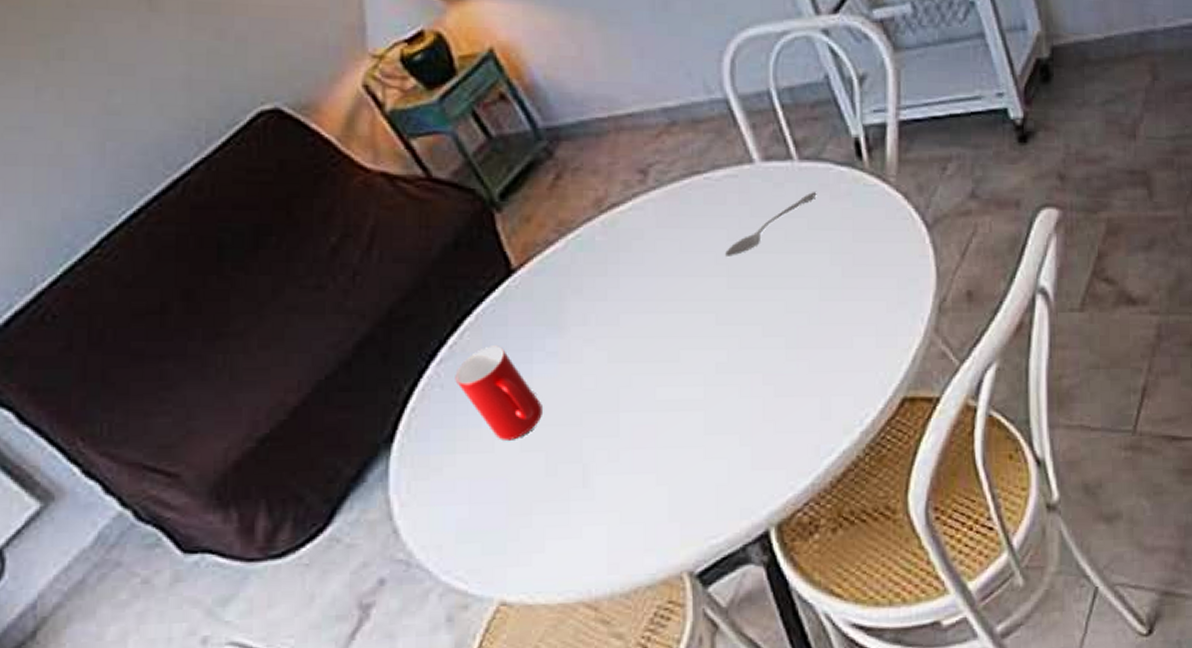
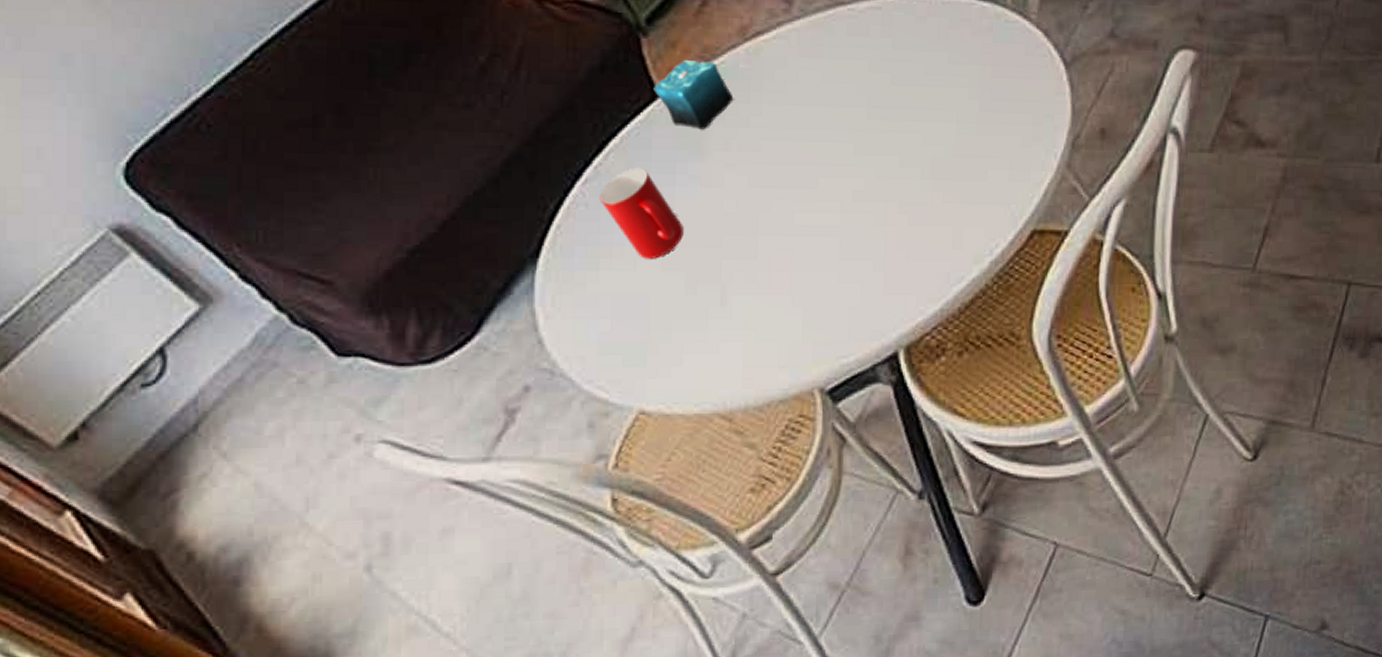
candle: none [508,235,591,305] -> present [653,60,734,130]
spoon: present [725,191,816,256] -> none [866,25,957,88]

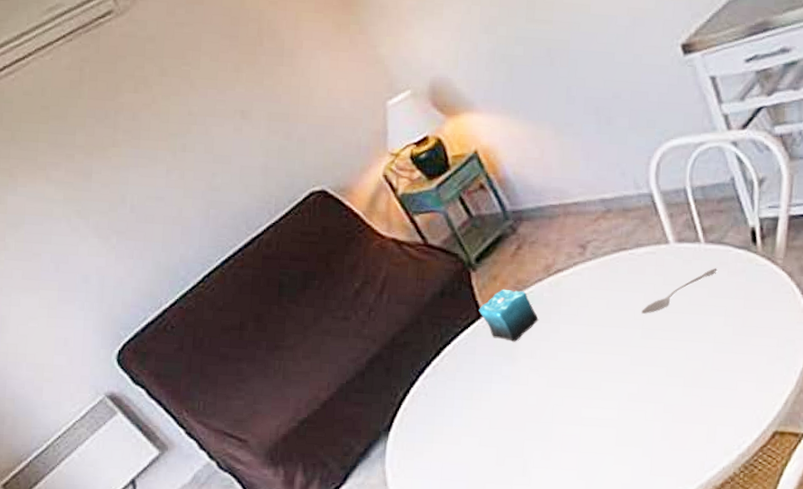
cup: present [599,167,684,259] -> none [436,368,497,437]
spoon: none [866,25,957,88] -> present [642,267,717,314]

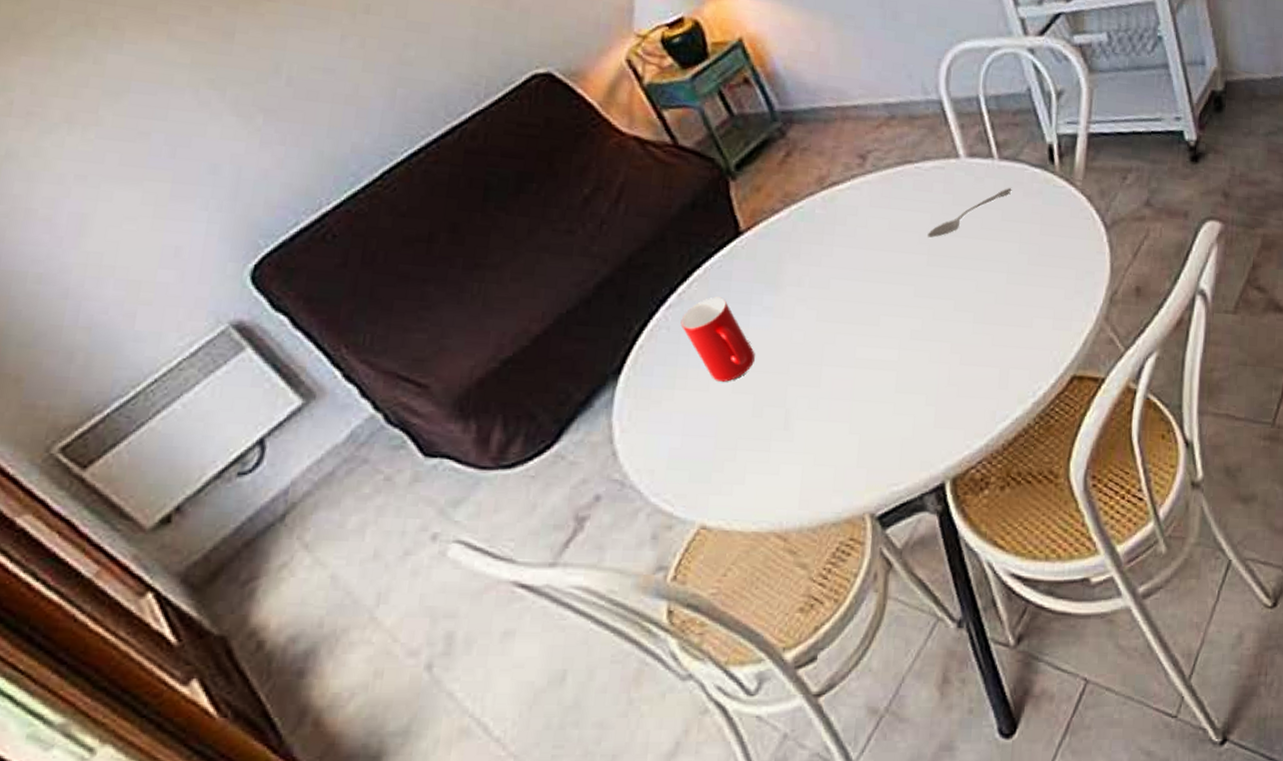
cup: none [436,368,497,437] -> present [680,297,755,382]
candle: present [479,289,539,342] -> none [737,203,809,266]

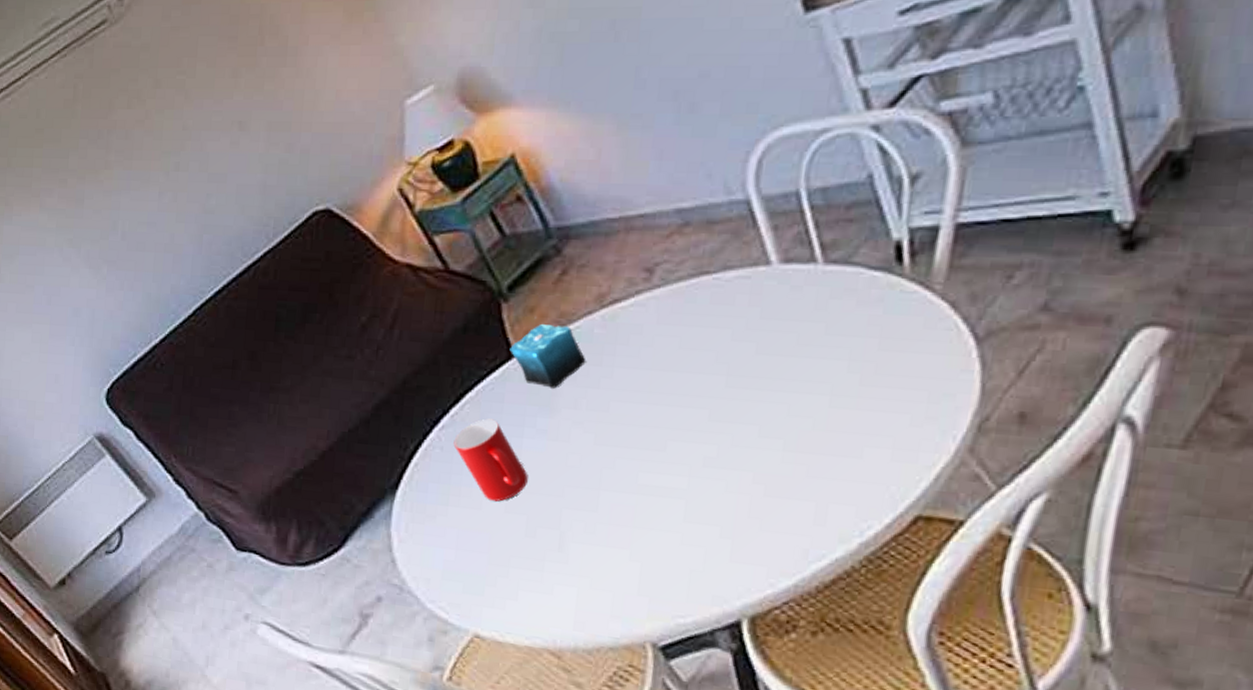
candle: none [737,203,809,266] -> present [510,324,586,389]
spoon: present [928,187,1011,238] -> none [727,295,840,356]

